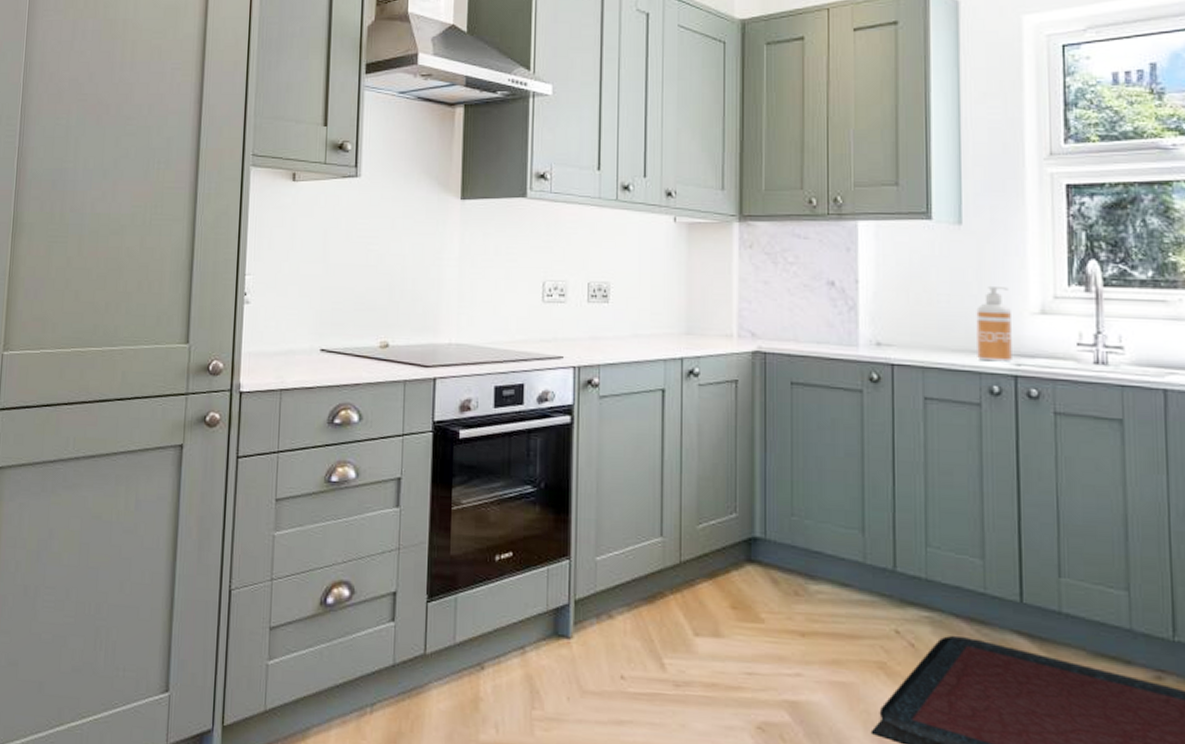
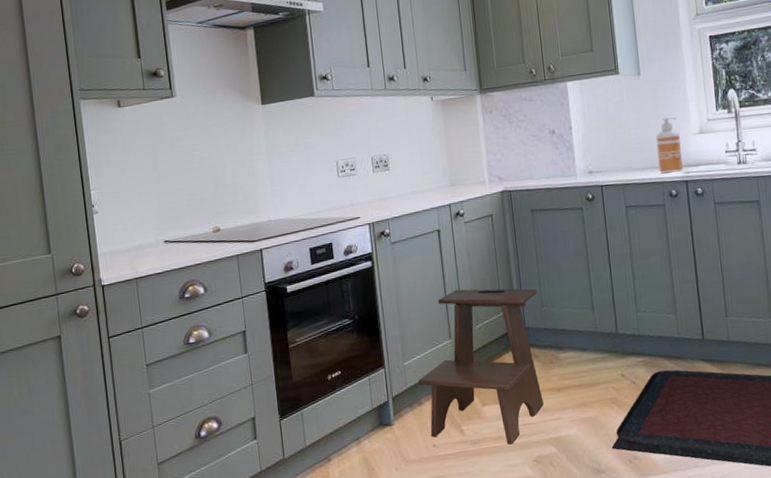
step stool: none [611,471,788,698] -> present [418,288,544,445]

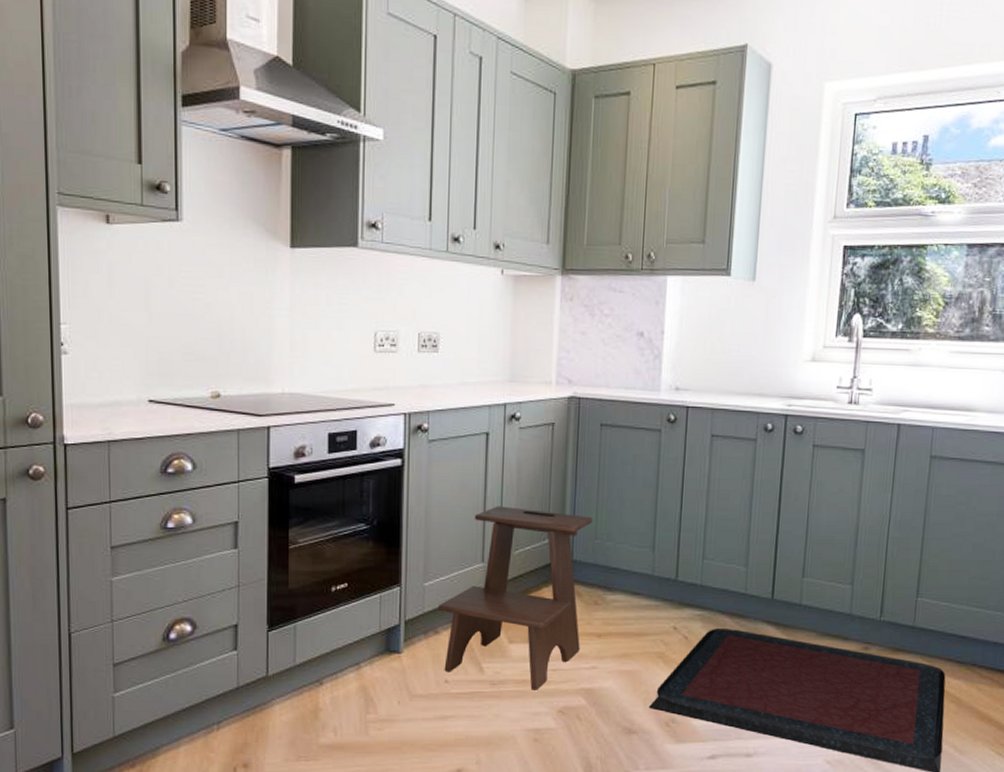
soap dispenser: present [656,117,683,174] -> none [757,337,788,403]

